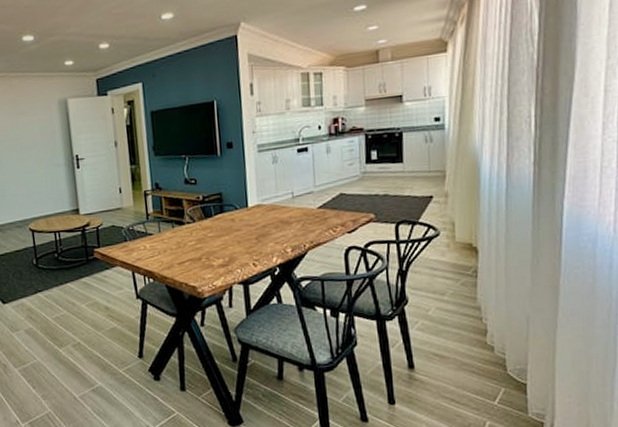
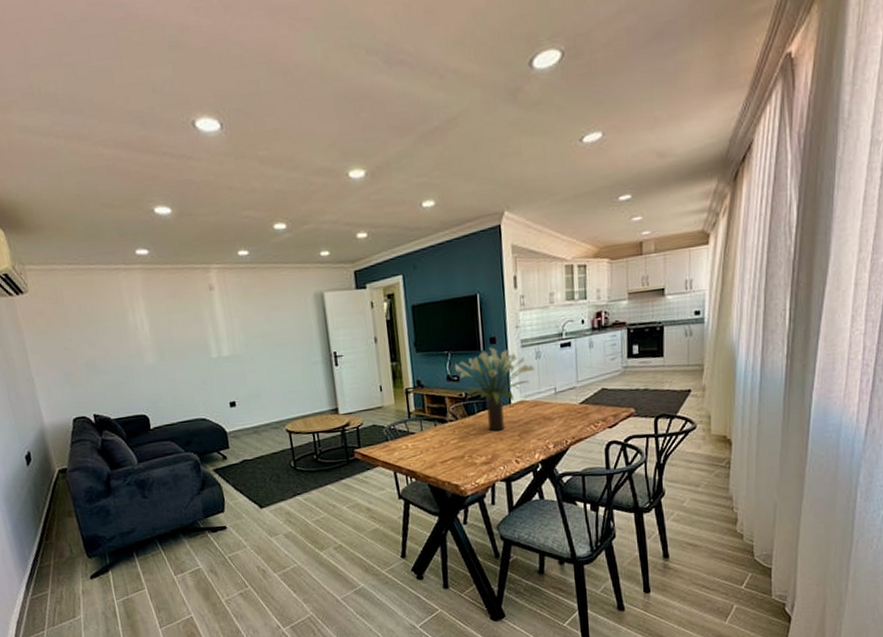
flower arrangement: none [192,152,272,234] -> present [455,347,535,432]

